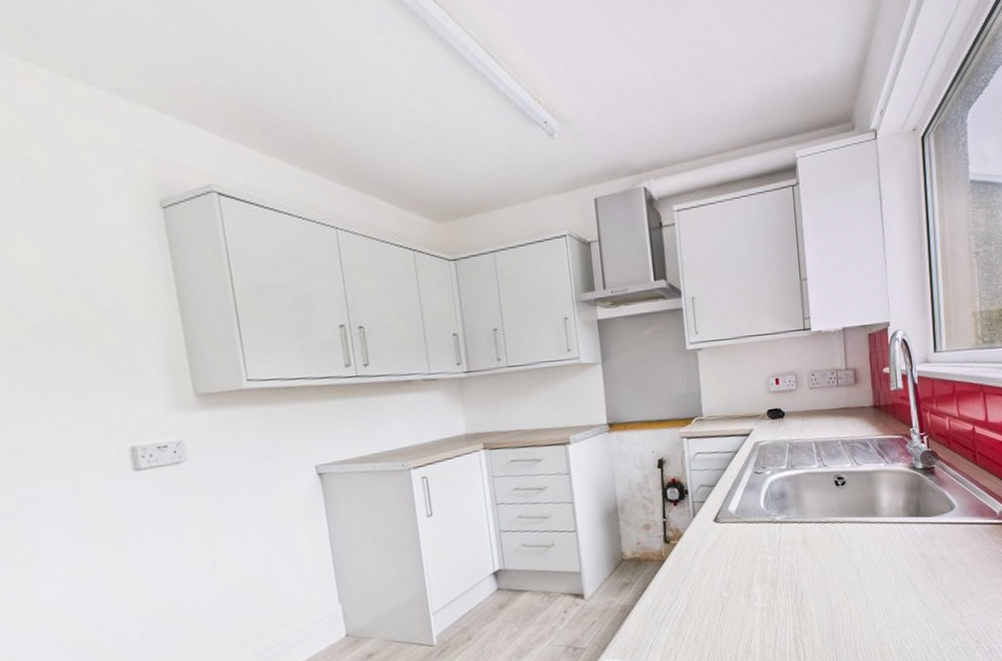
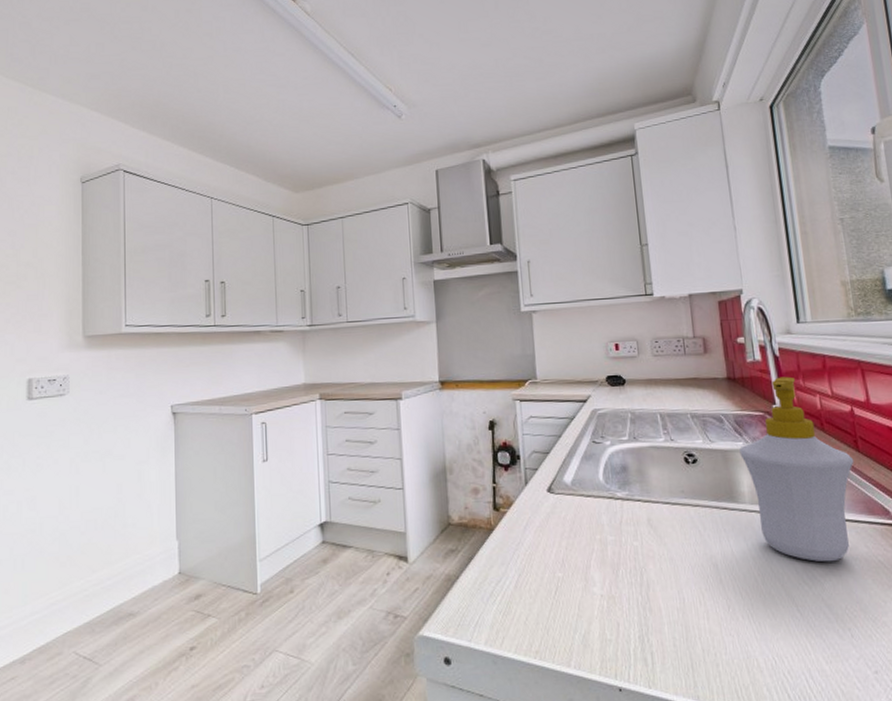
soap bottle: none [881,402,972,560] -> present [739,376,855,562]

